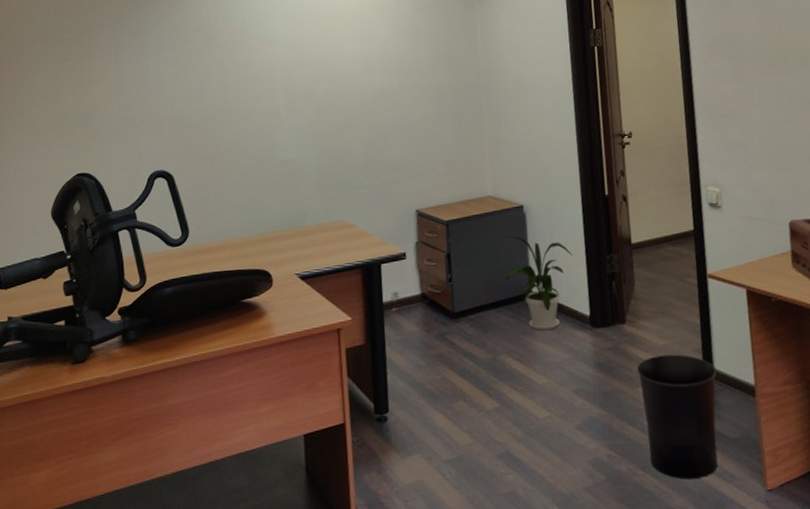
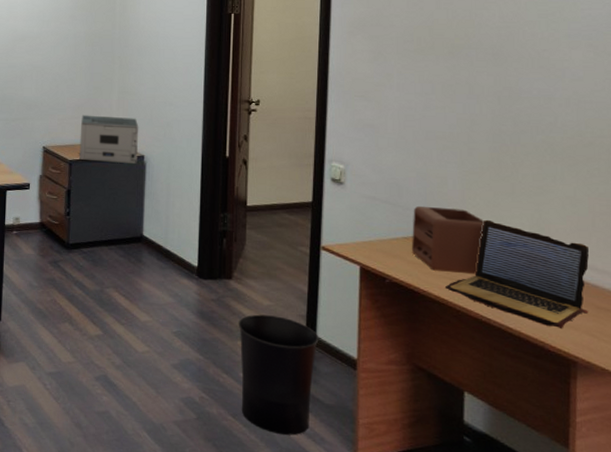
printer: none [453,166,517,219] -> present [79,115,139,164]
house plant: present [506,236,573,331] -> none [121,182,187,274]

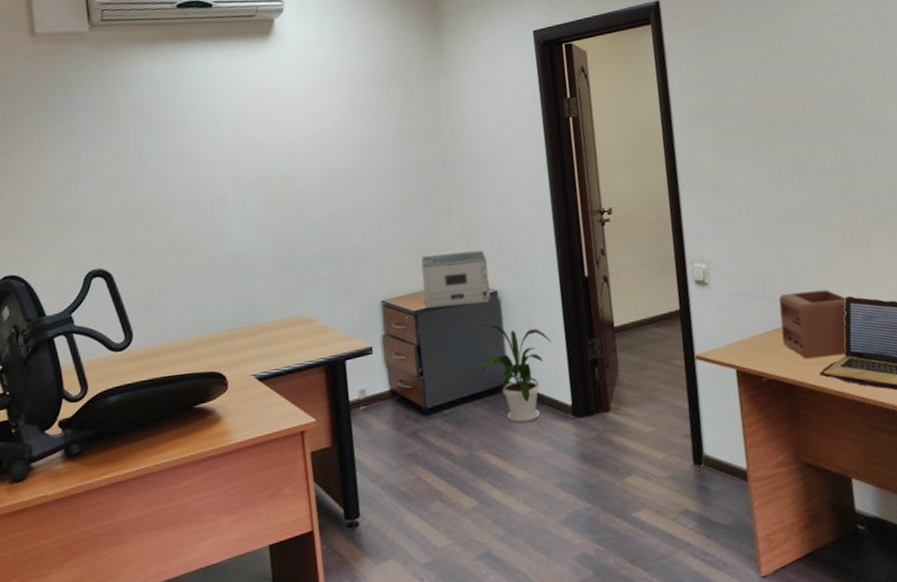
house plant: none [121,182,187,274] -> present [480,324,552,424]
waste bin: present [238,314,319,435] -> none [622,441,710,571]

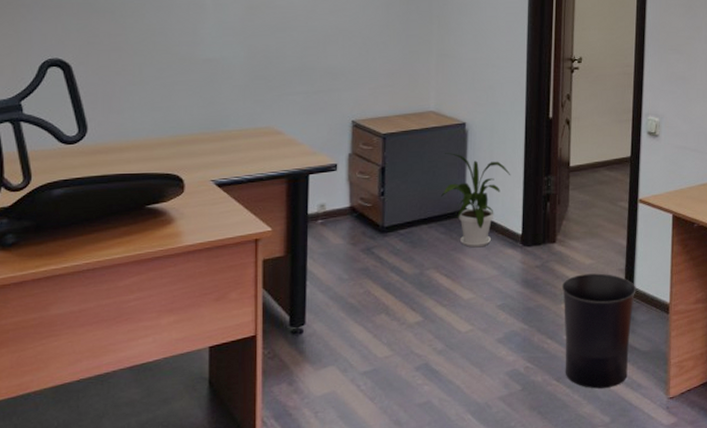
printer: present [421,250,491,308] -> none [394,82,460,133]
waste bin: none [622,441,710,571] -> present [561,273,636,389]

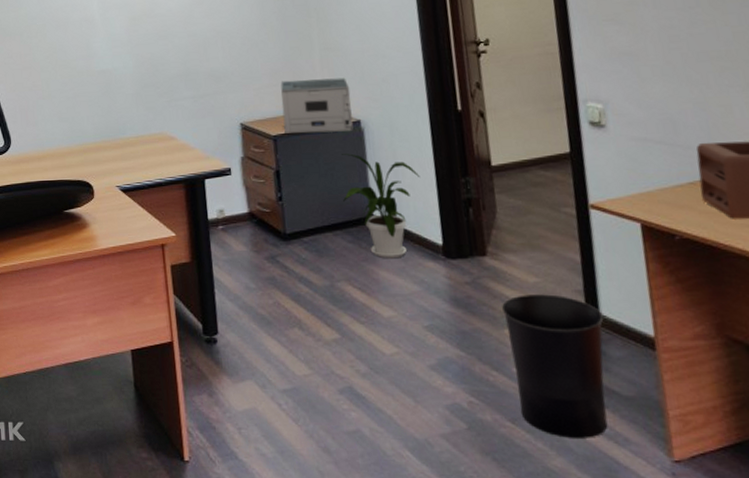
printer: none [394,82,460,133] -> present [280,77,354,134]

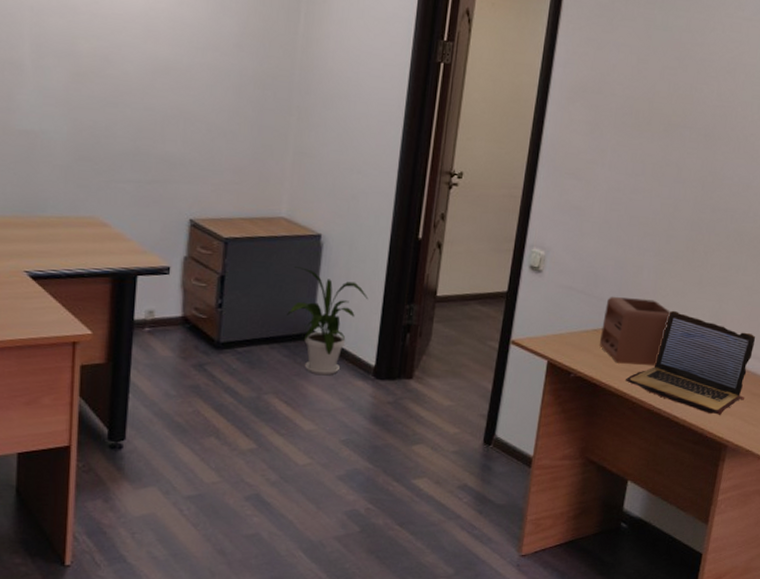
printer: present [280,77,354,134] -> none [238,180,317,244]
waste bin: present [501,294,608,438] -> none [409,416,498,539]

